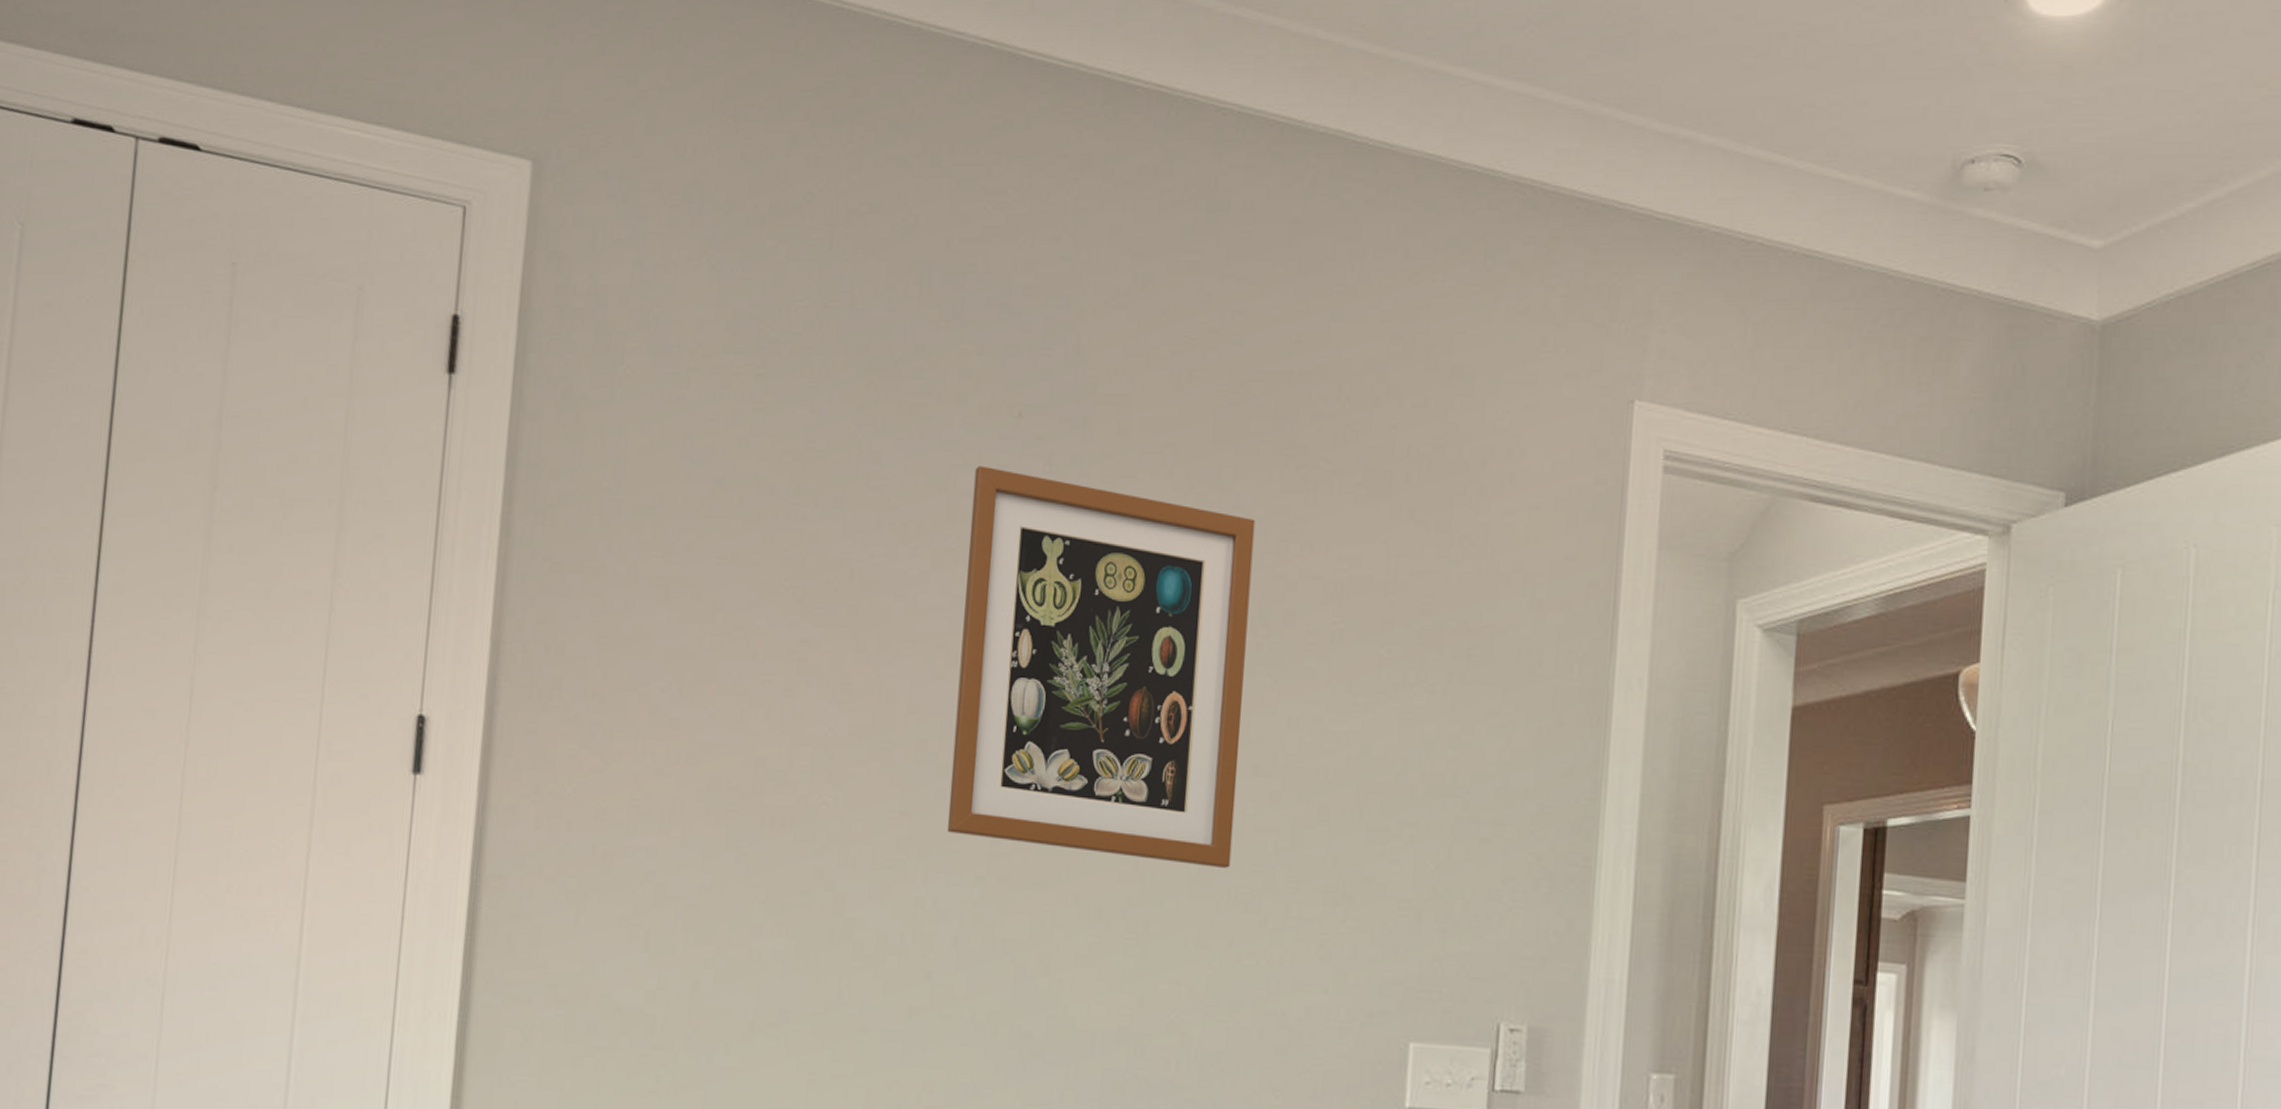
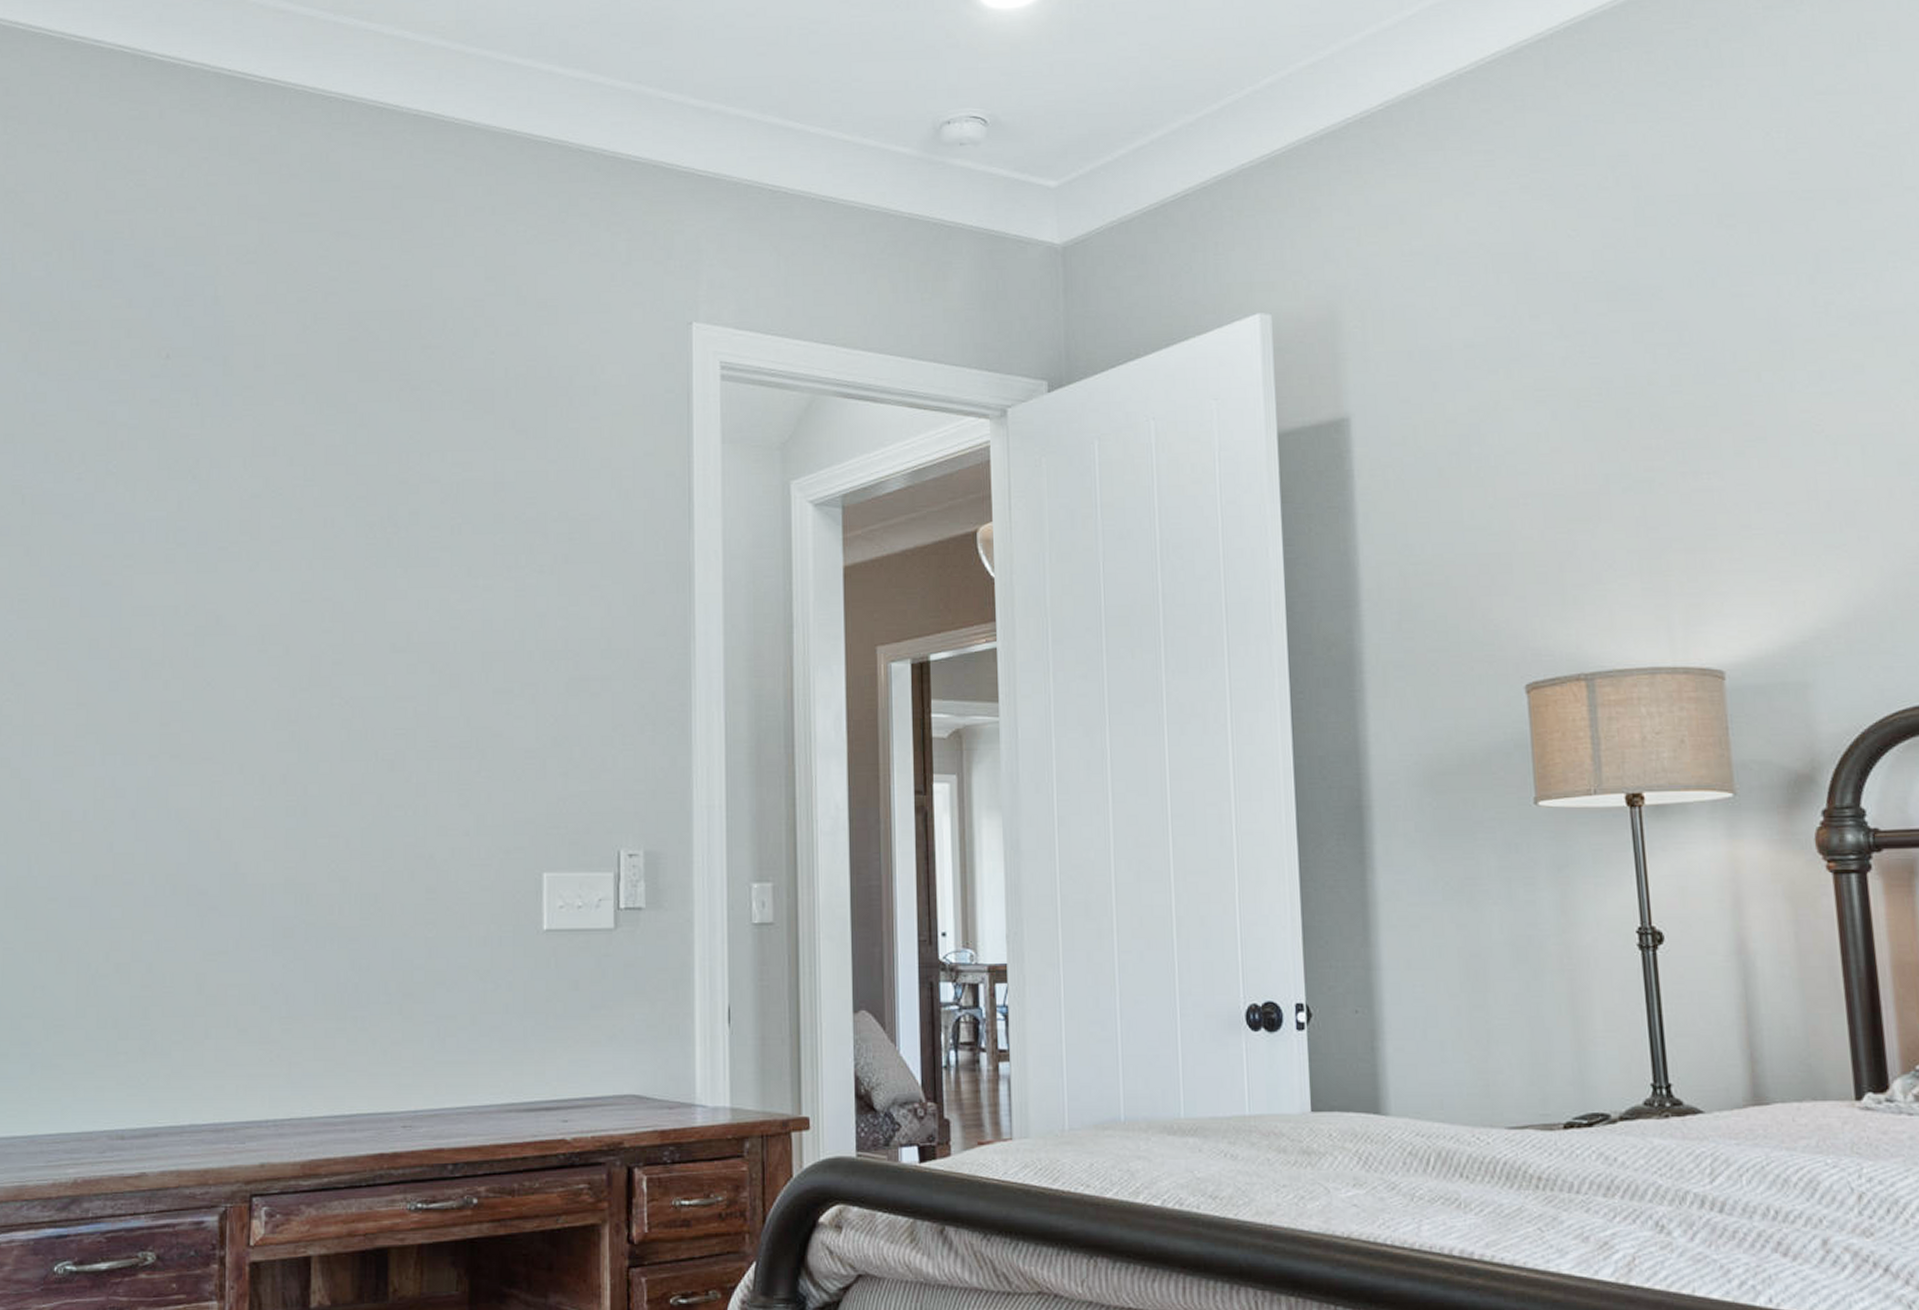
wall art: present [946,465,1256,869] -> none [120,401,379,734]

